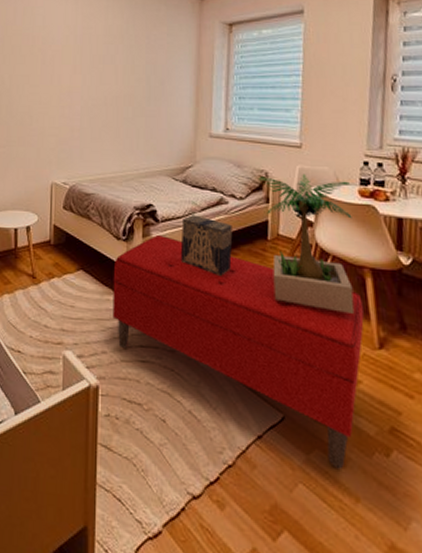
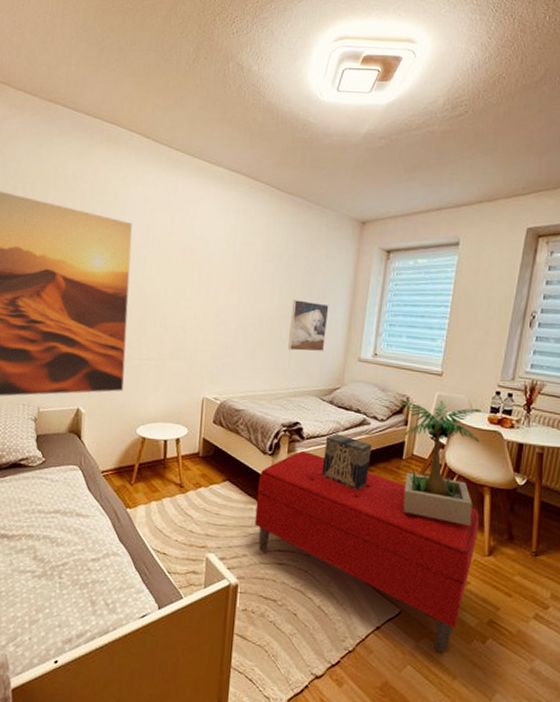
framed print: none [135,79,174,130] -> present [288,300,329,352]

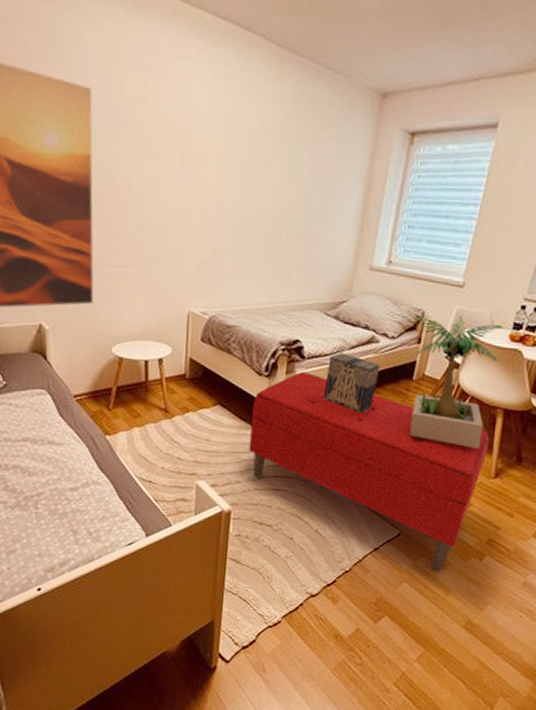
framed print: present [288,300,329,352] -> none [289,194,338,258]

